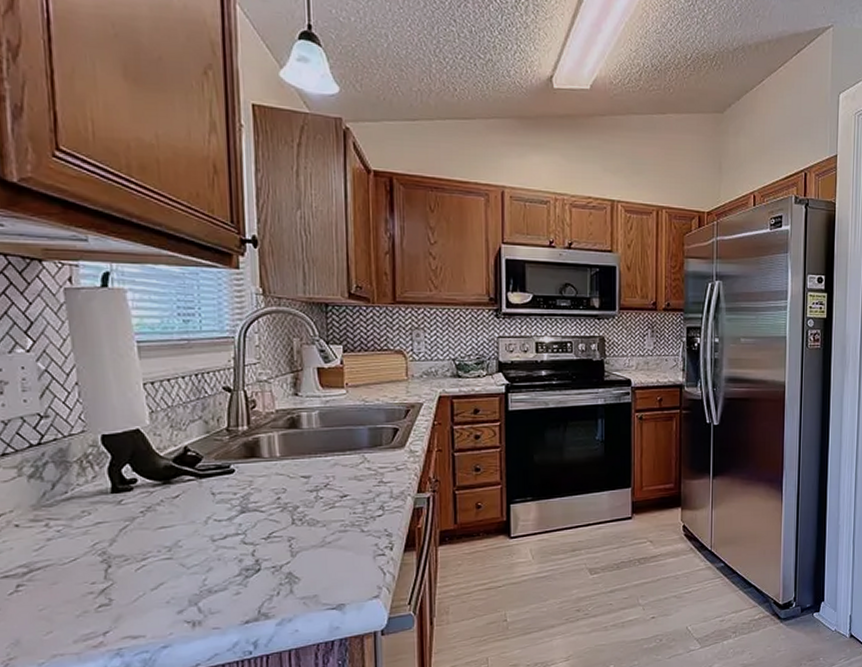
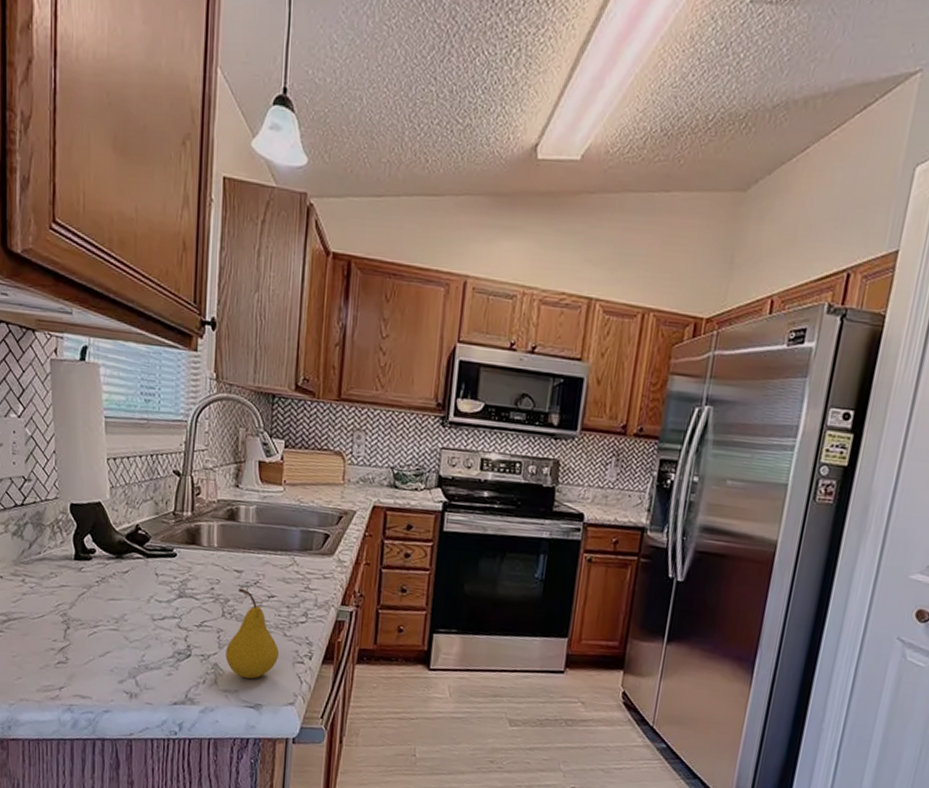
fruit: none [299,493,359,581] -> present [225,588,280,679]

